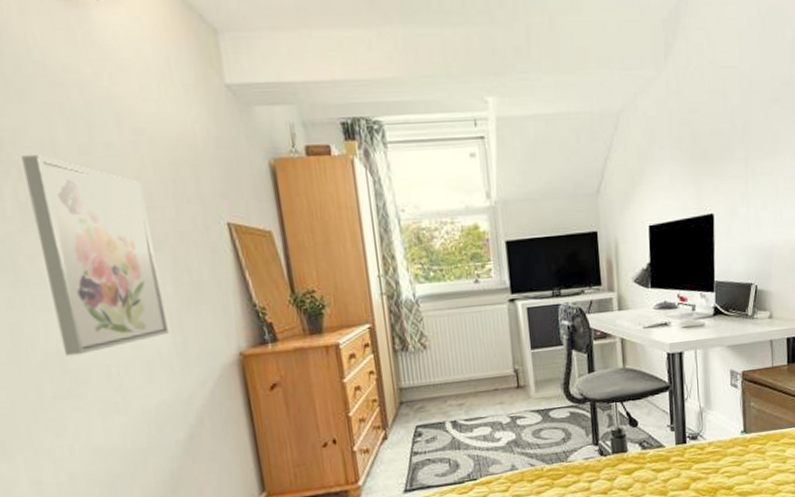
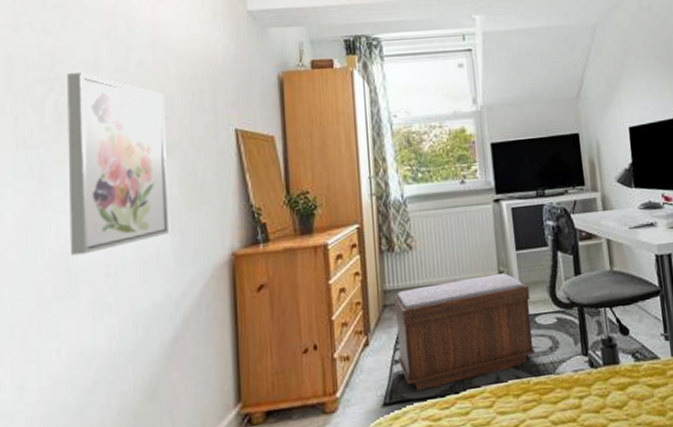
bench: none [410,371,549,479] -> present [394,273,536,392]

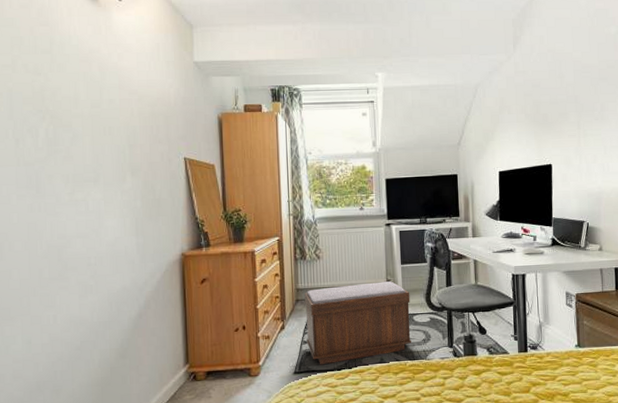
wall art: present [67,72,170,256] -> none [54,107,135,249]

